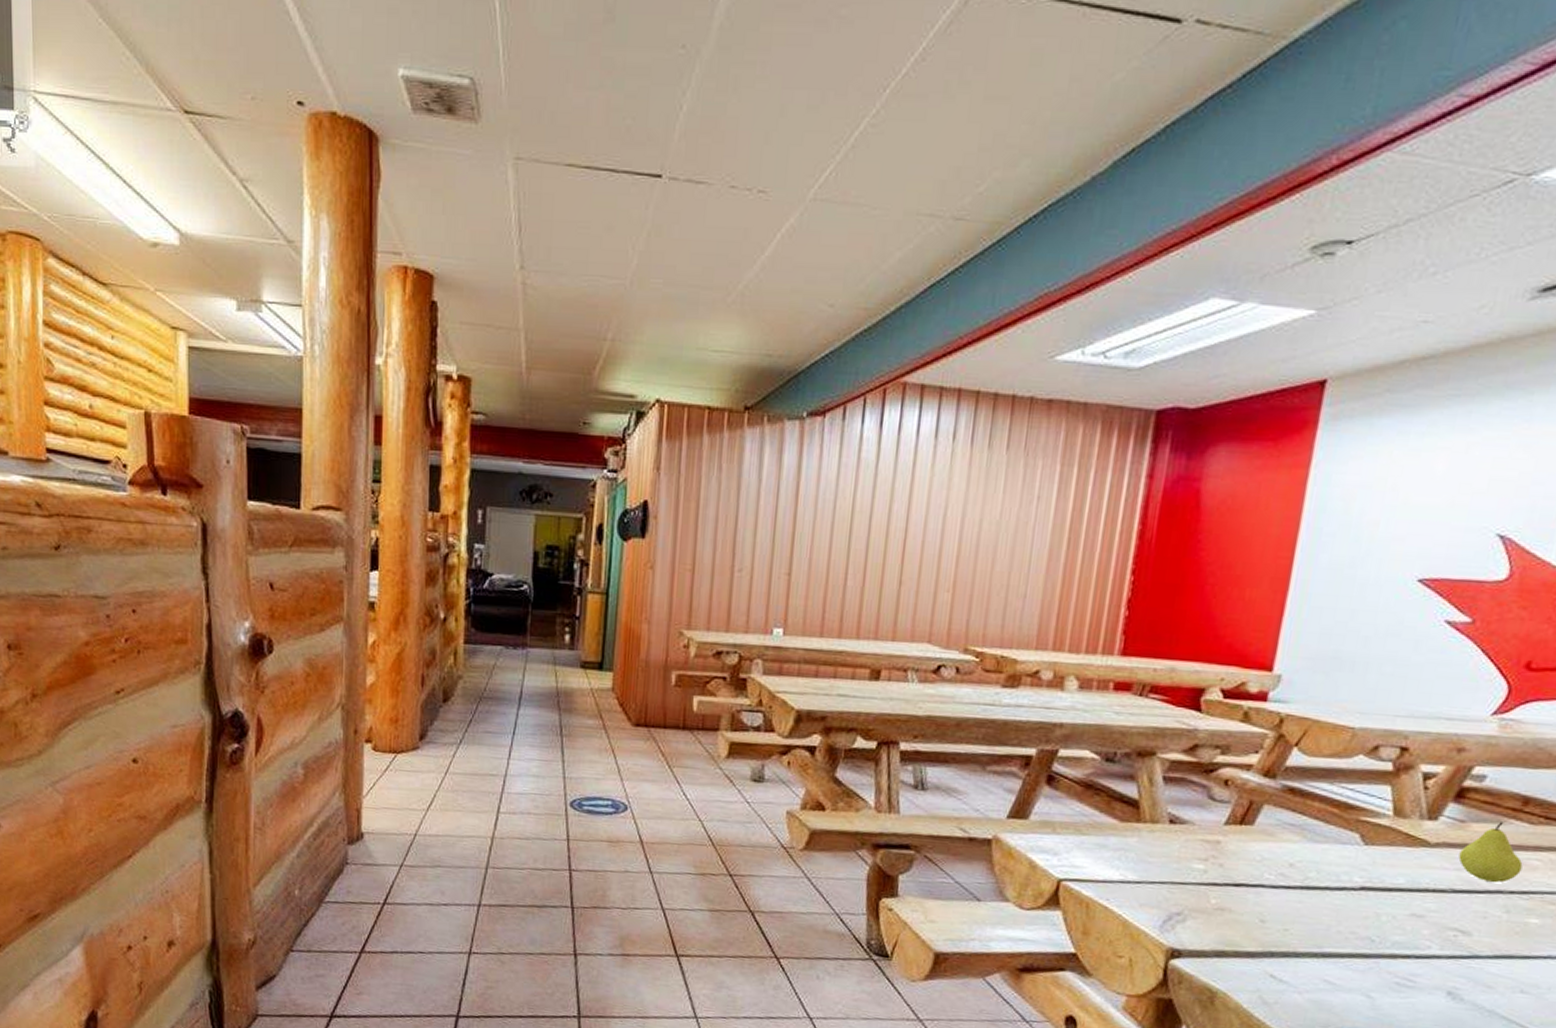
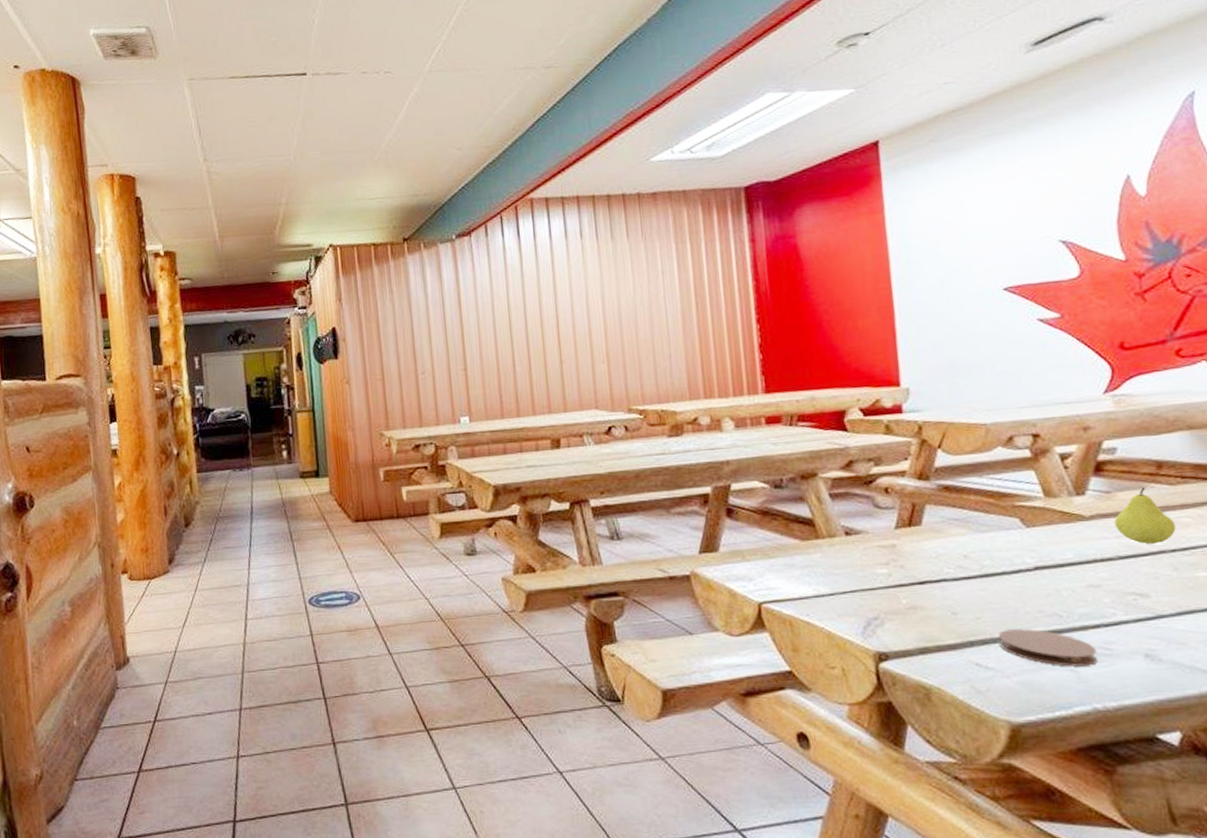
coaster: none [1300,945,1400,995] -> present [998,628,1099,667]

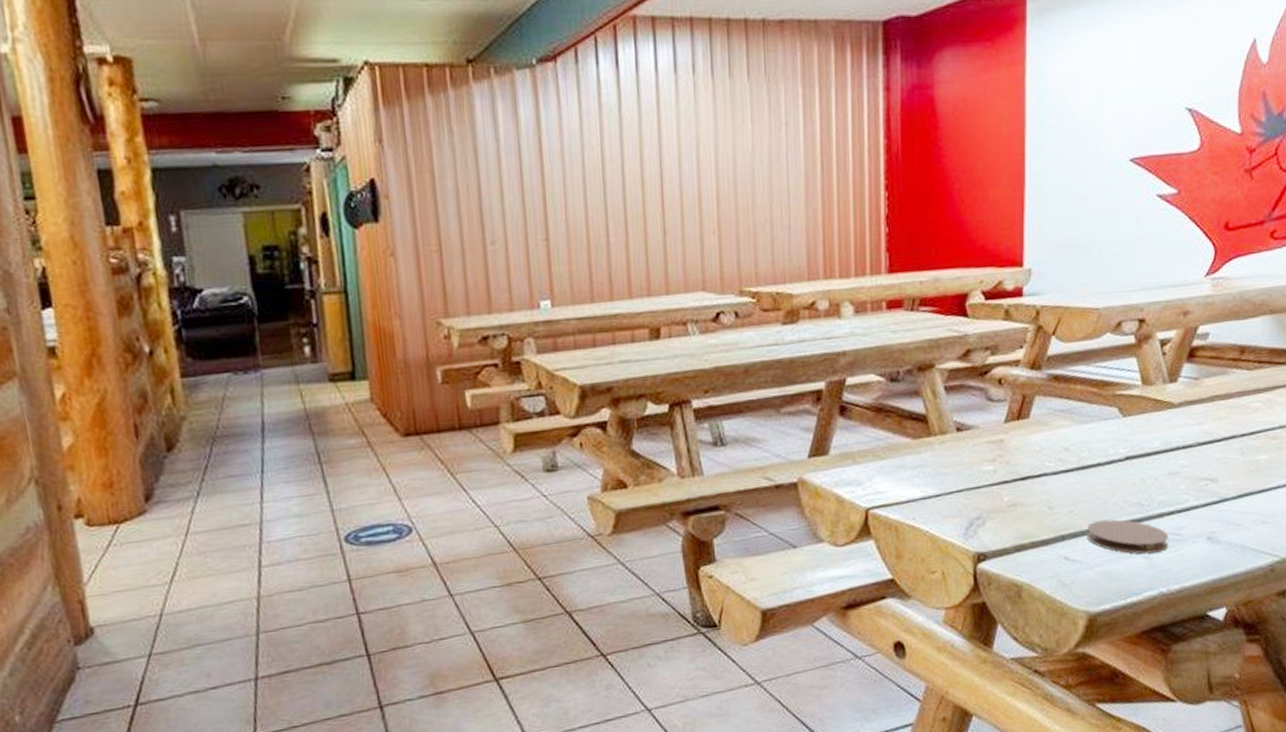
fruit: present [1114,487,1176,544] -> none [1198,373,1248,430]

